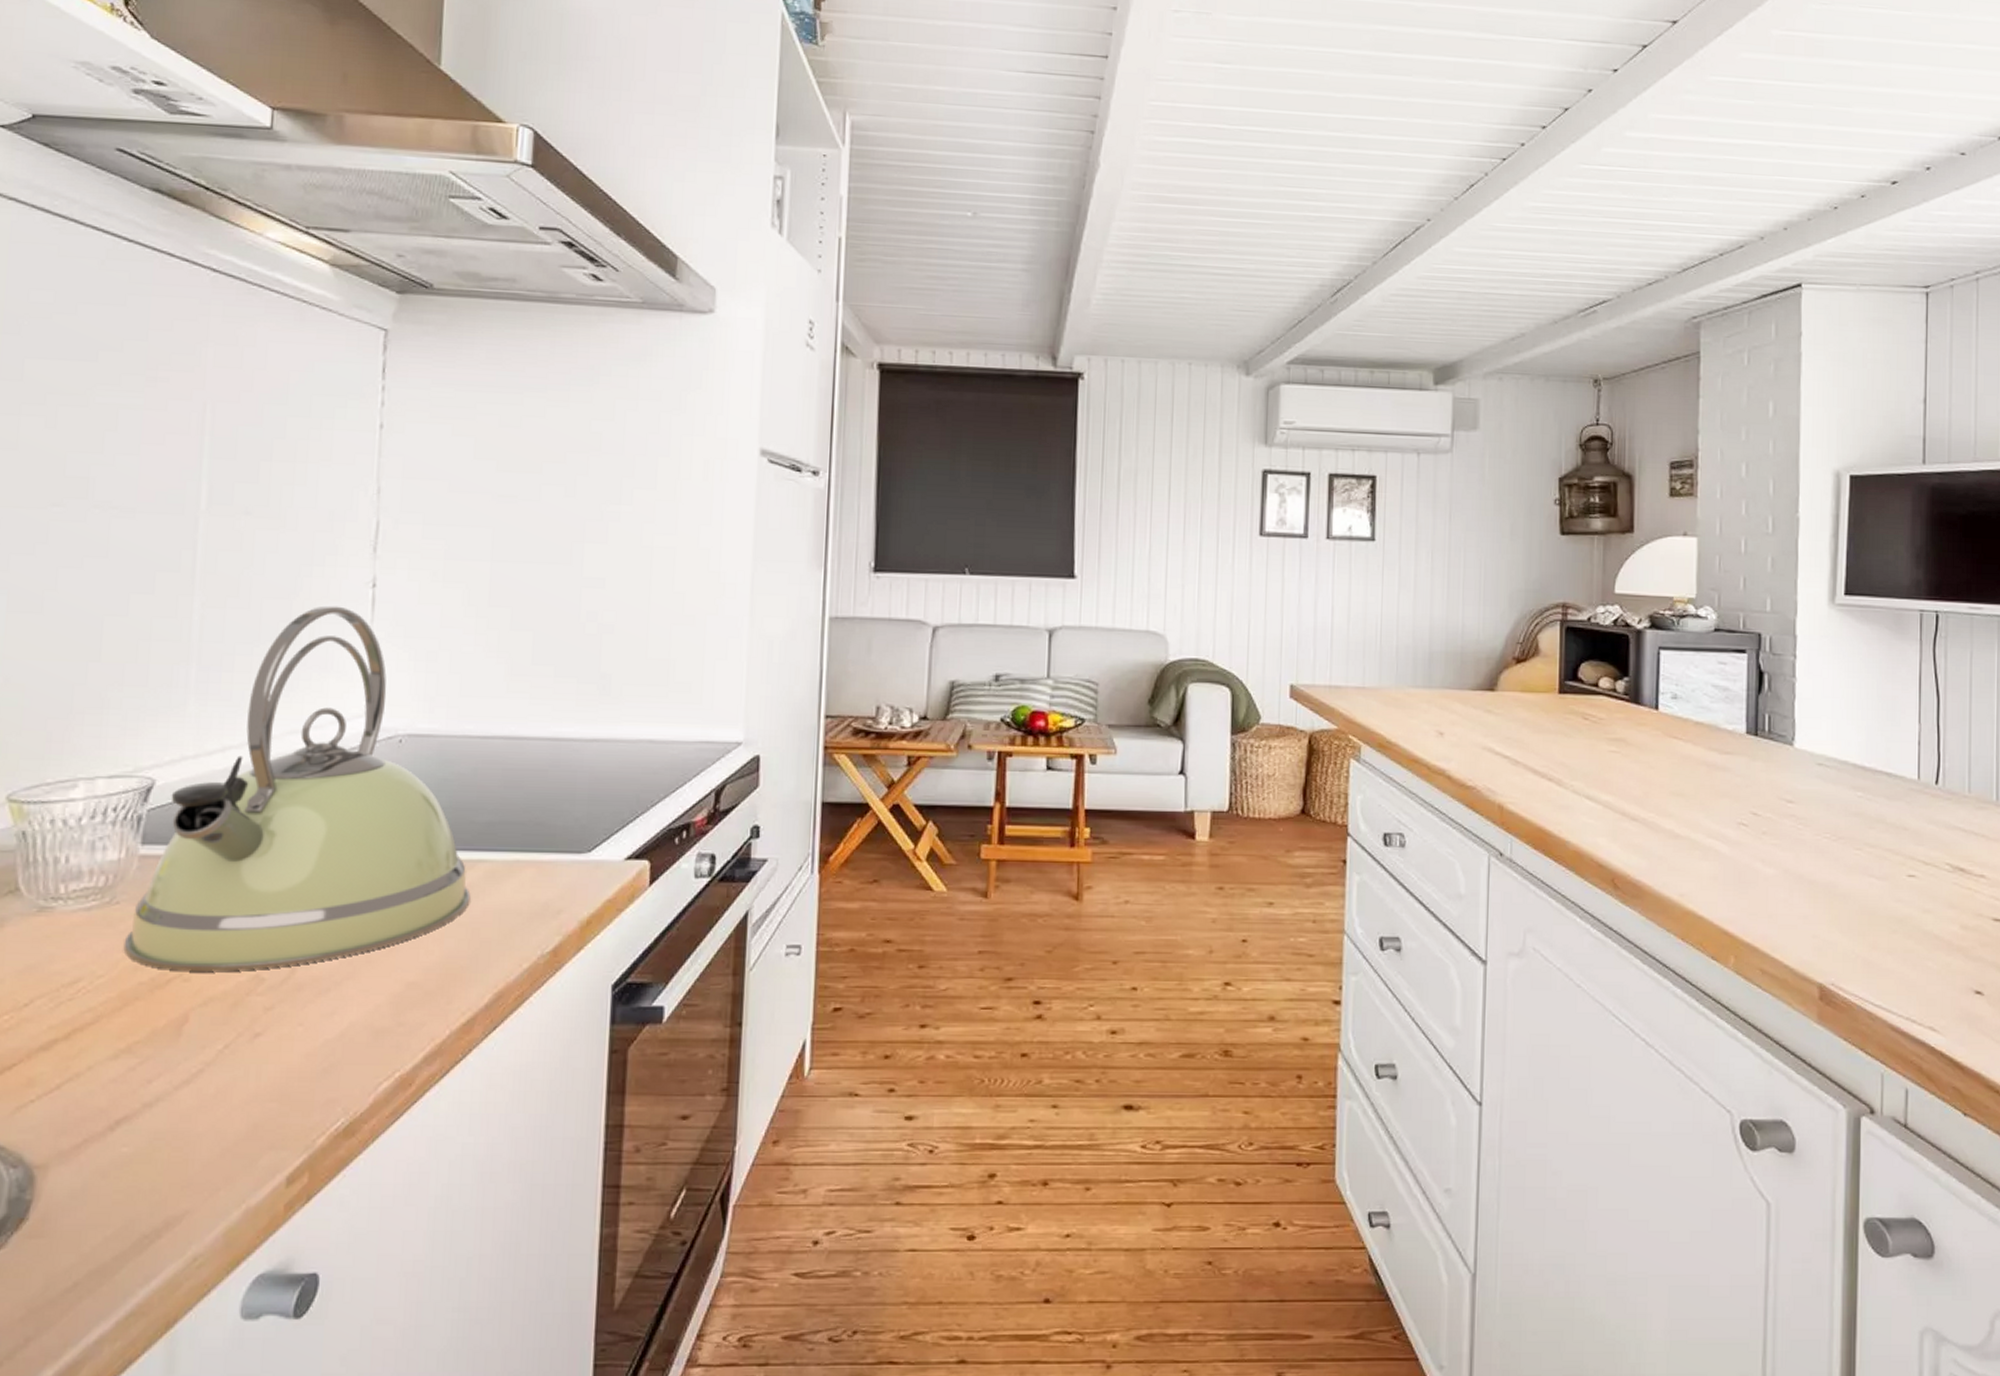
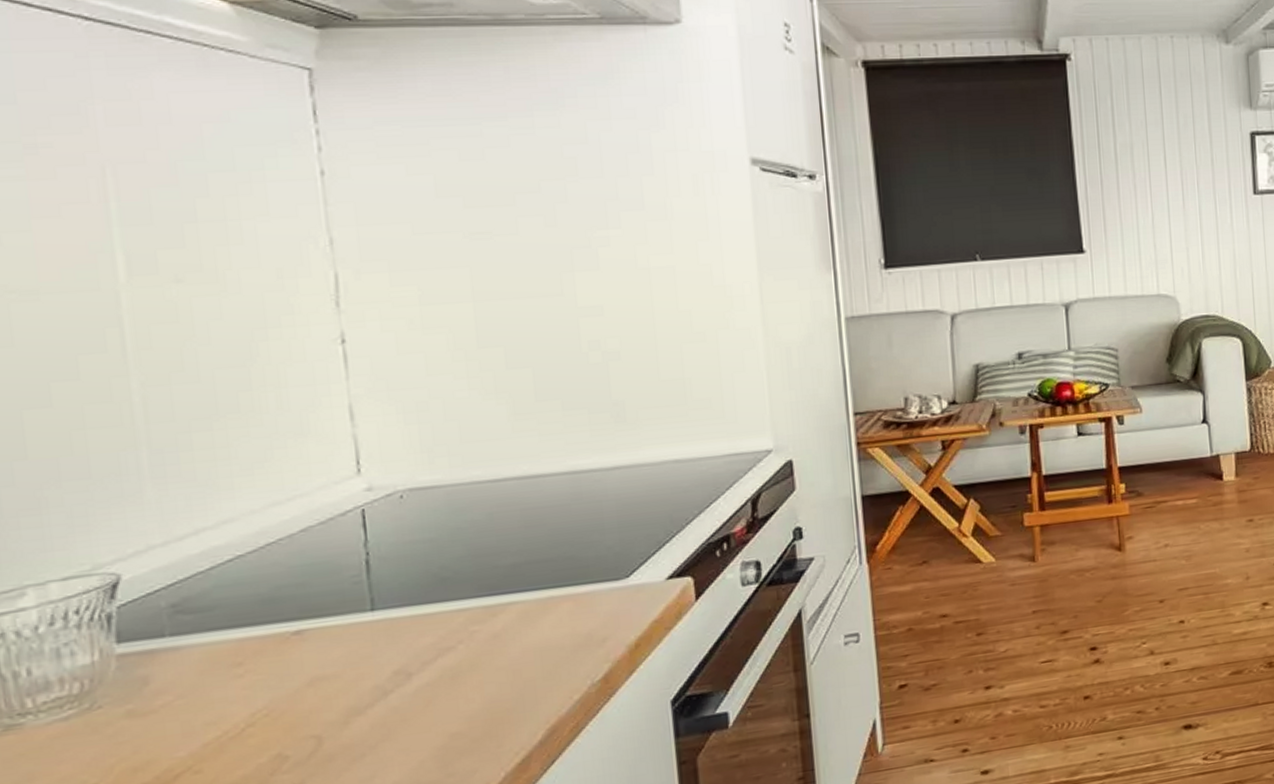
kettle: present [123,605,471,971] -> none [115,367,506,766]

